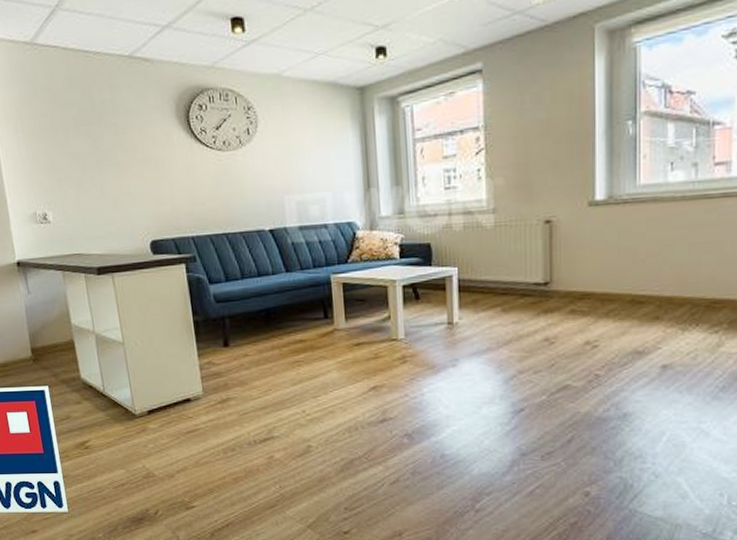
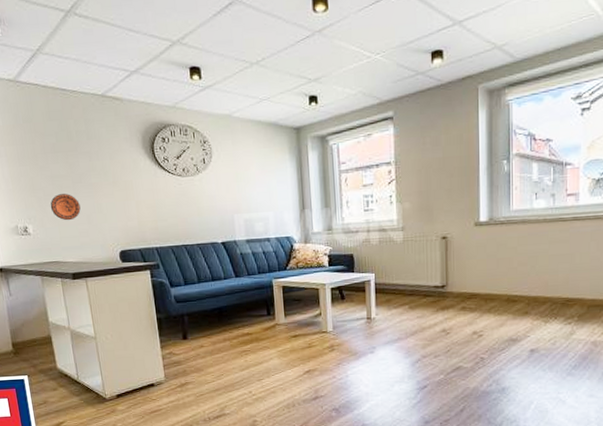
decorative plate: none [72,174,106,206] -> present [50,194,81,221]

